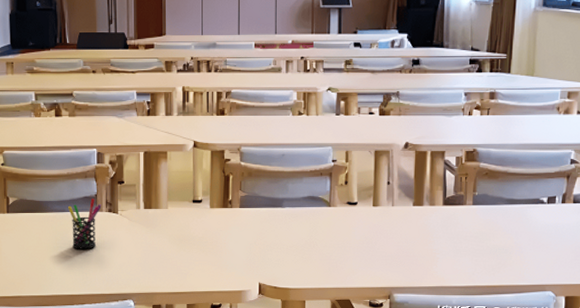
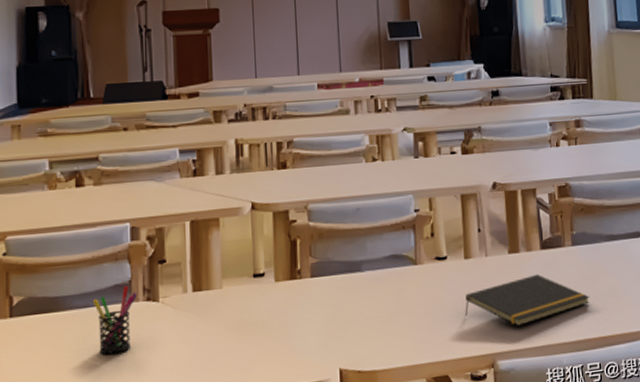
notepad: none [369,225,484,267] -> present [465,273,590,326]

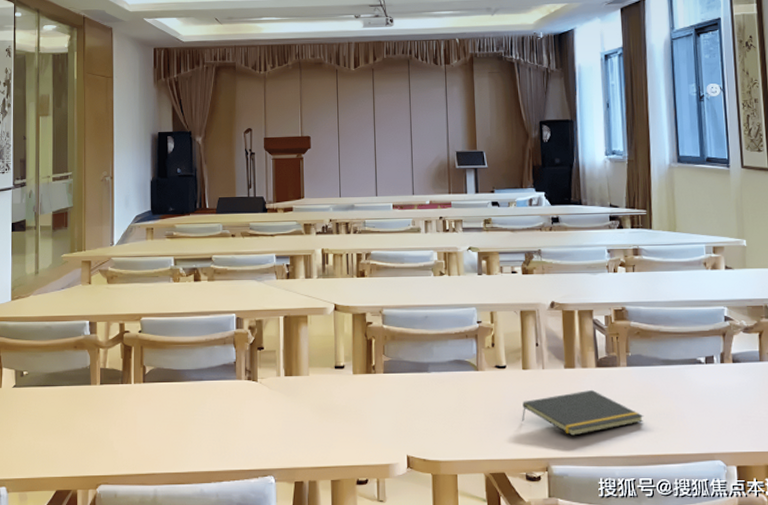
pen holder: present [92,285,137,355] -> none [205,365,241,421]

